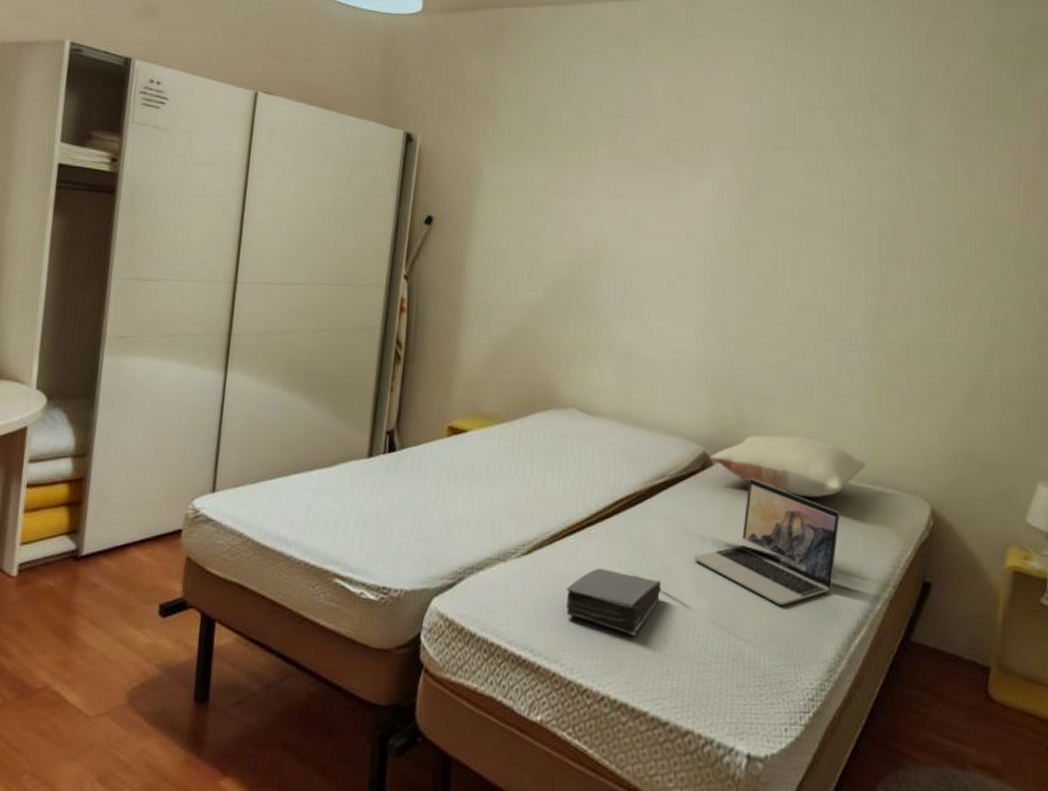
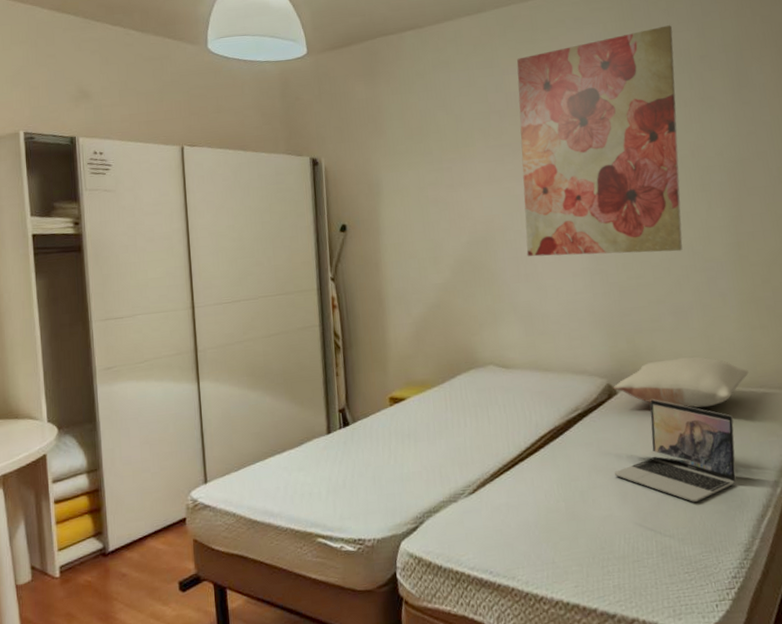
book: present [565,568,662,636] -> none [511,494,591,548]
wall art: none [636,53,845,313] -> present [516,25,683,257]

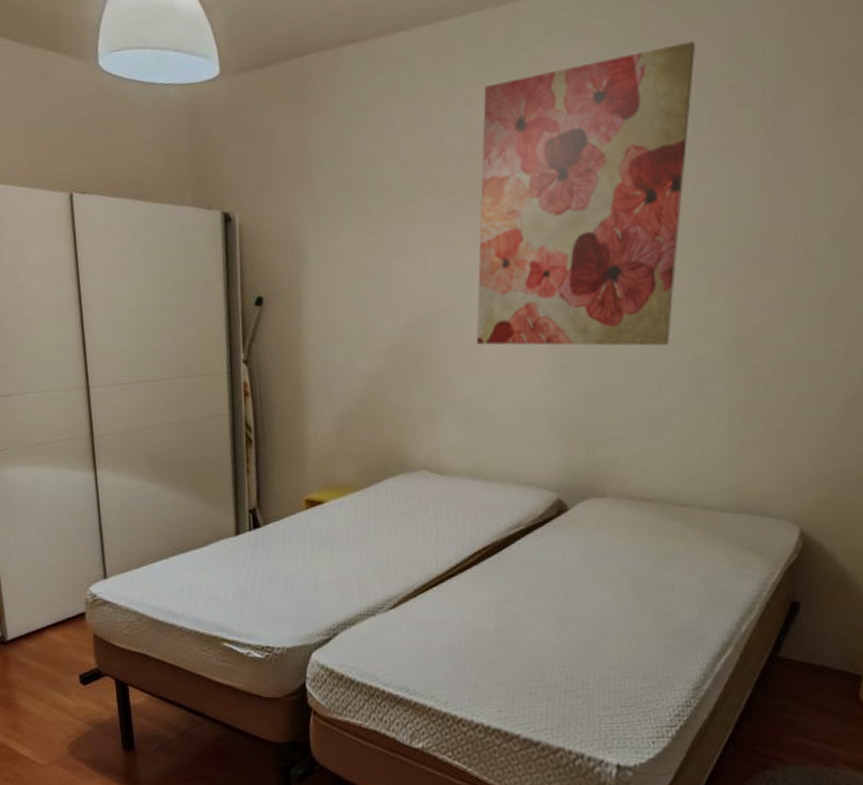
pillow: present [613,356,749,408] -> none [564,473,729,532]
laptop: present [614,399,736,502] -> none [554,519,702,634]

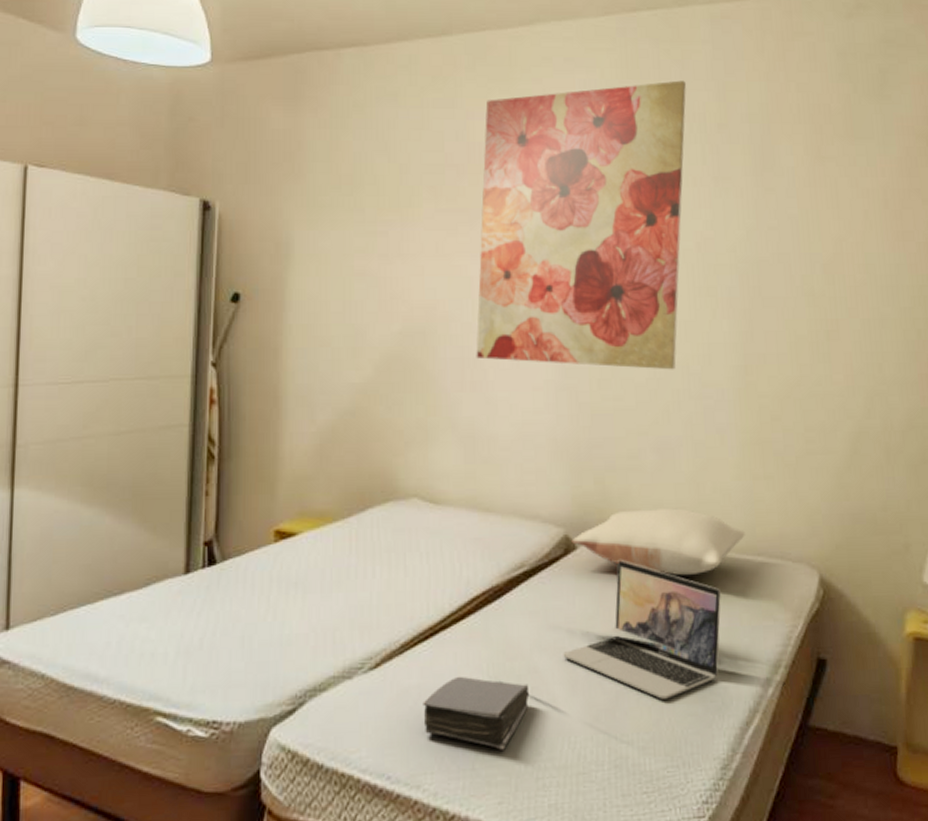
book: none [434,614,525,672] -> present [423,676,530,750]
laptop: none [554,519,702,634] -> present [563,560,721,699]
pillow: none [564,473,729,532] -> present [571,507,745,576]

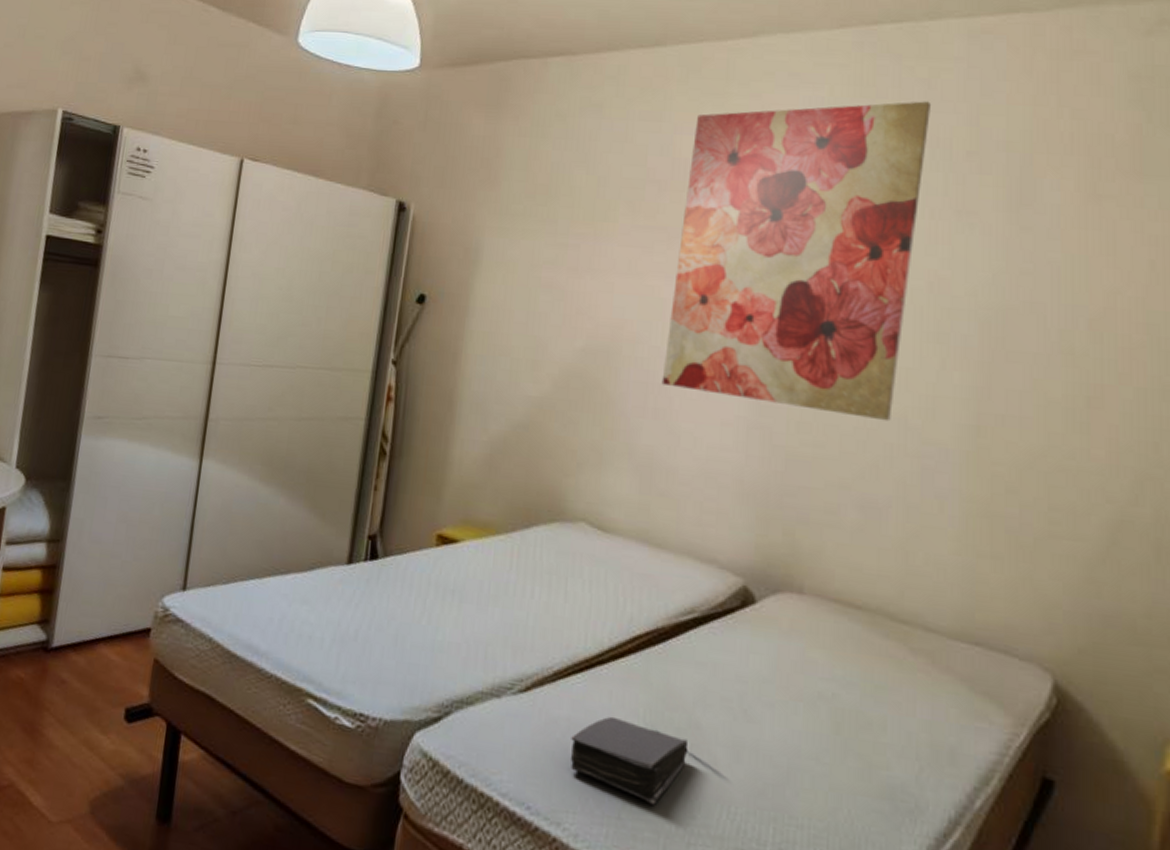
laptop: present [563,560,721,699] -> none [729,623,924,788]
pillow: present [571,507,745,576] -> none [750,569,961,655]

